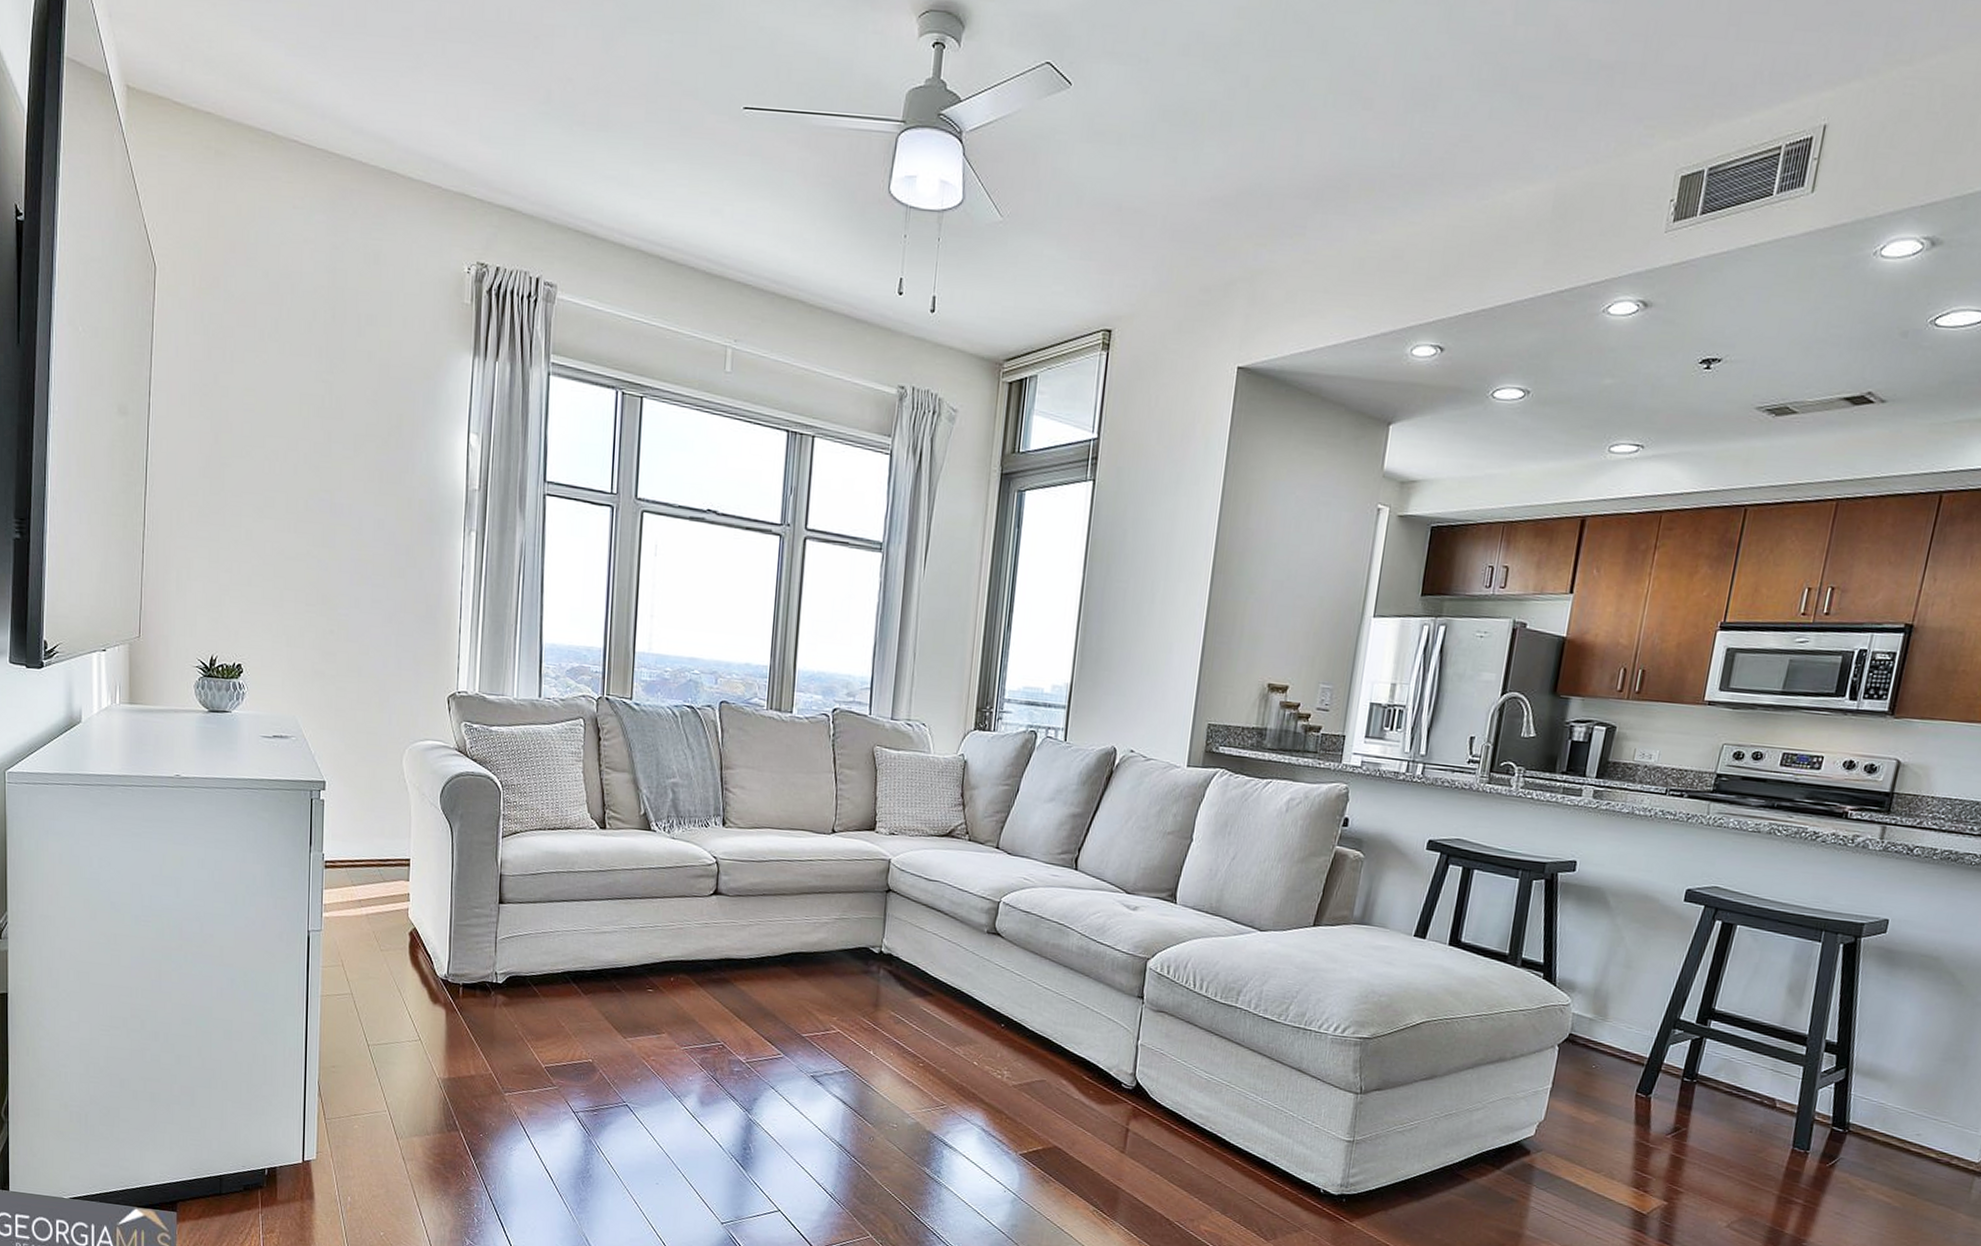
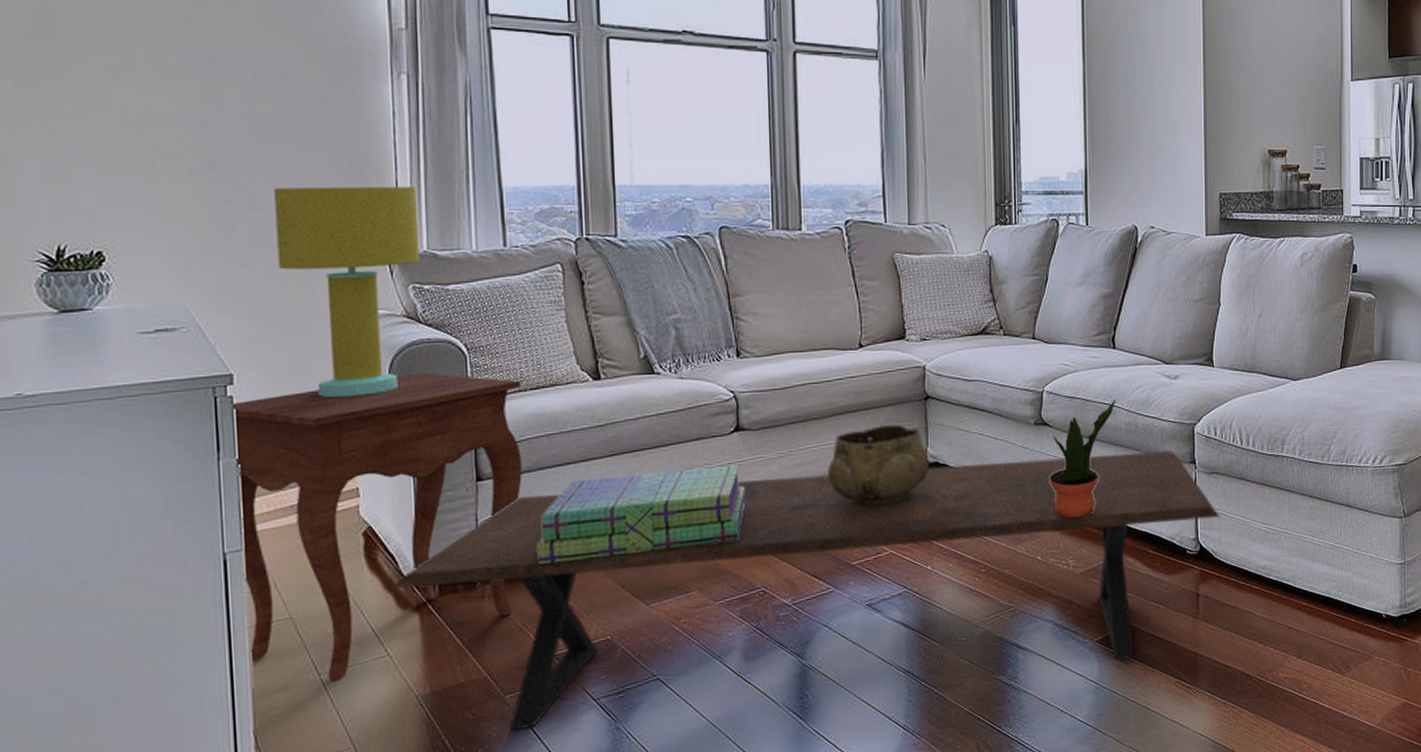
side table: none [320,801,542,1053] -> present [230,373,522,681]
table lamp: none [365,624,475,815] -> present [274,187,421,397]
coffee table: none [426,923,1161,1179] -> present [390,450,1220,730]
stack of books: none [540,916,717,995] -> present [537,465,746,566]
decorative bowl: none [790,910,885,985] -> present [828,425,930,504]
potted plant: none [995,920,1072,1032] -> present [1049,399,1117,519]

